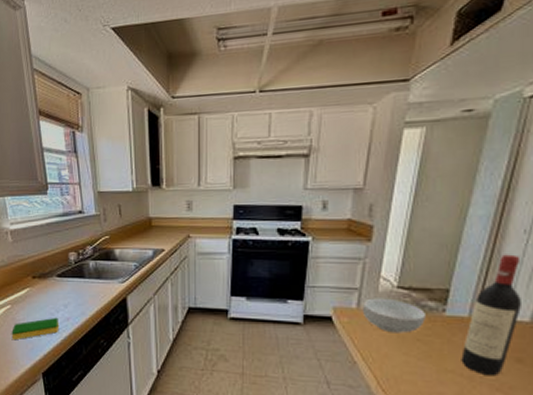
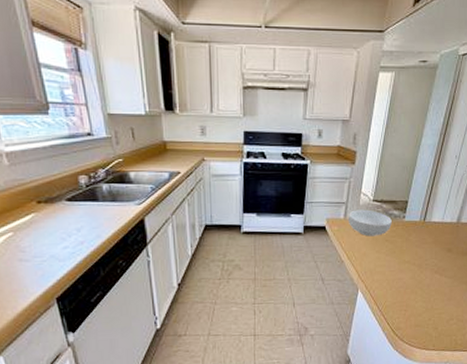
dish sponge: present [11,317,60,341] -> none [16,241,73,269]
wine bottle: present [461,254,523,376] -> none [414,174,453,263]

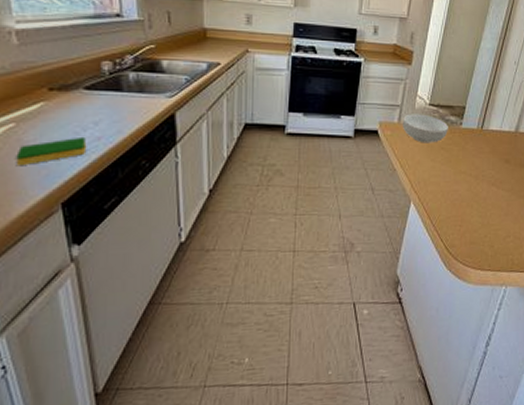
dish sponge: none [16,241,73,269] -> present [16,136,87,167]

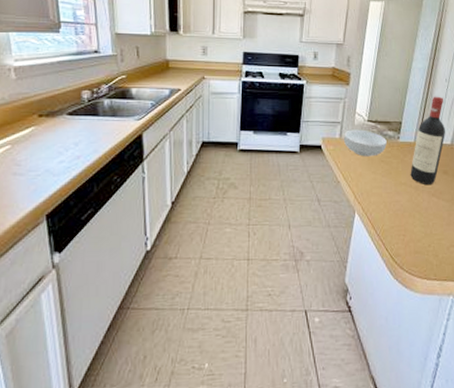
dish sponge: present [16,136,87,167] -> none [10,155,69,183]
wine bottle: none [471,80,512,175] -> present [410,96,446,186]

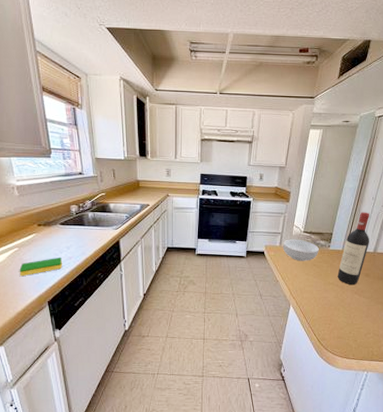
dish sponge: none [10,155,69,183] -> present [19,257,63,277]

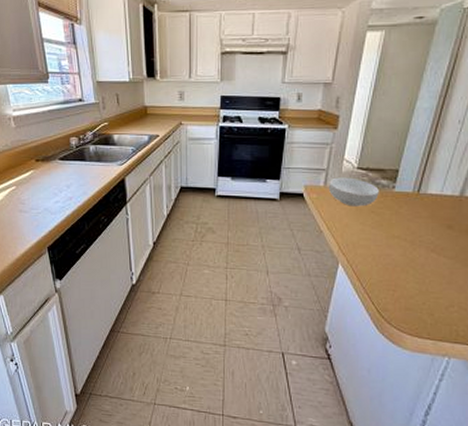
dish sponge: present [19,257,63,277] -> none [17,196,63,219]
wine bottle: present [337,212,370,285] -> none [405,140,455,240]

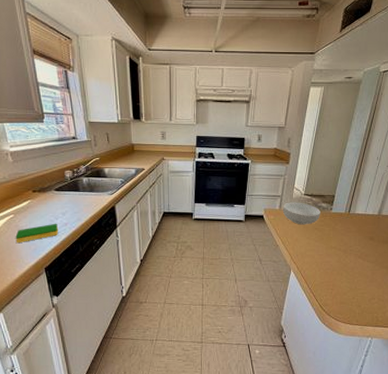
dish sponge: none [17,196,63,219] -> present [15,223,59,244]

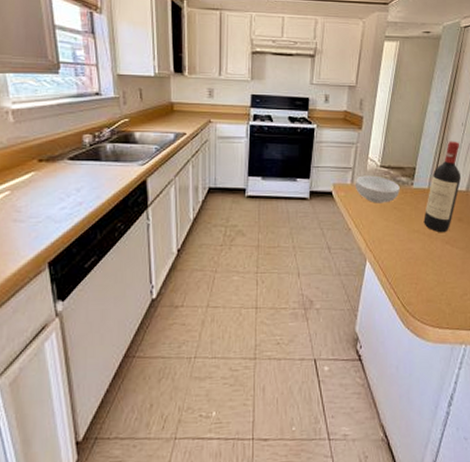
dish sponge: present [15,223,59,244] -> none [10,202,70,230]
wine bottle: none [340,172,375,249] -> present [423,141,462,233]

